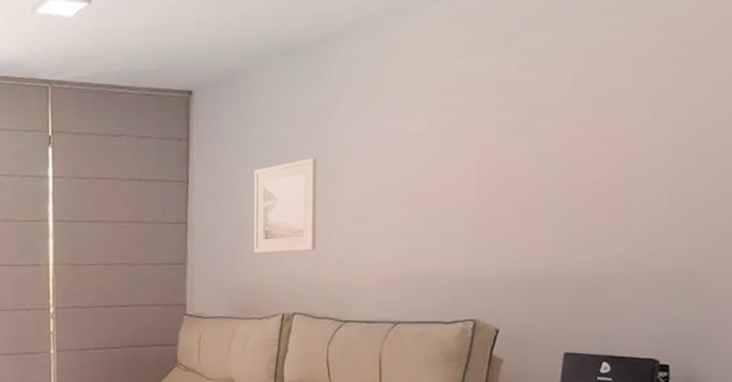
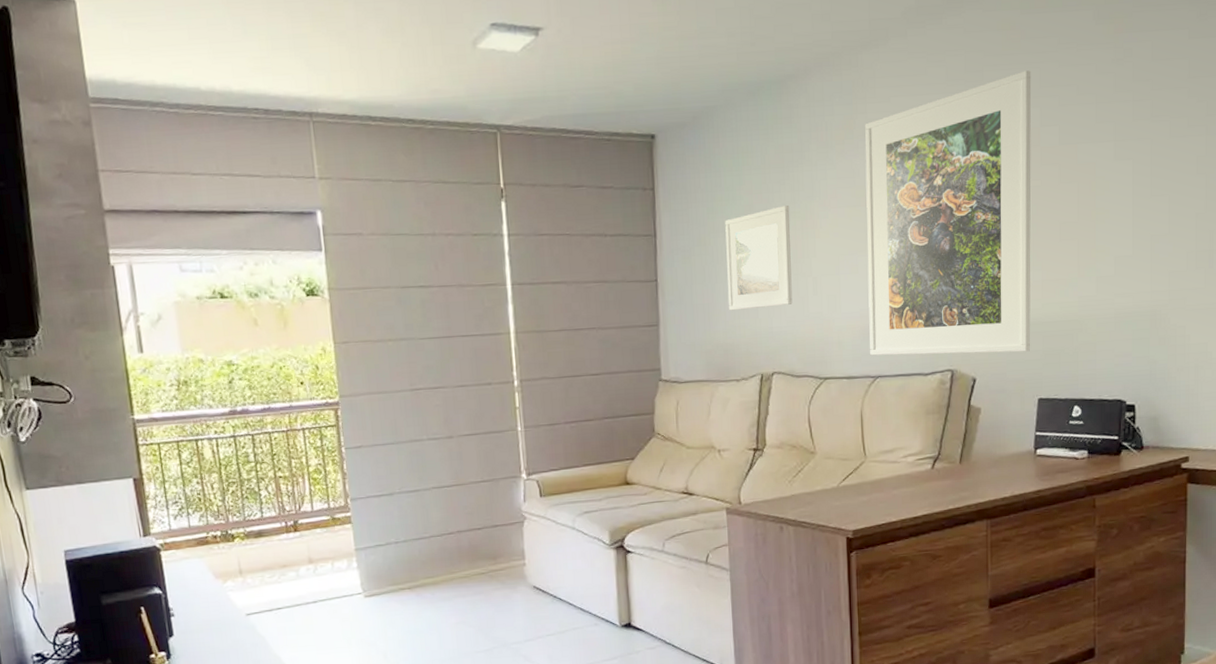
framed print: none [391,36,566,306] -> present [865,70,1032,356]

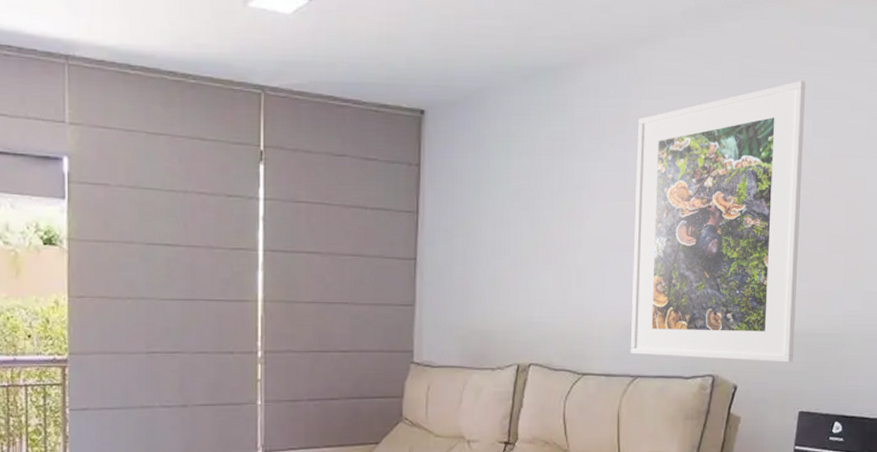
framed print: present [725,205,793,311] -> none [488,193,558,297]

